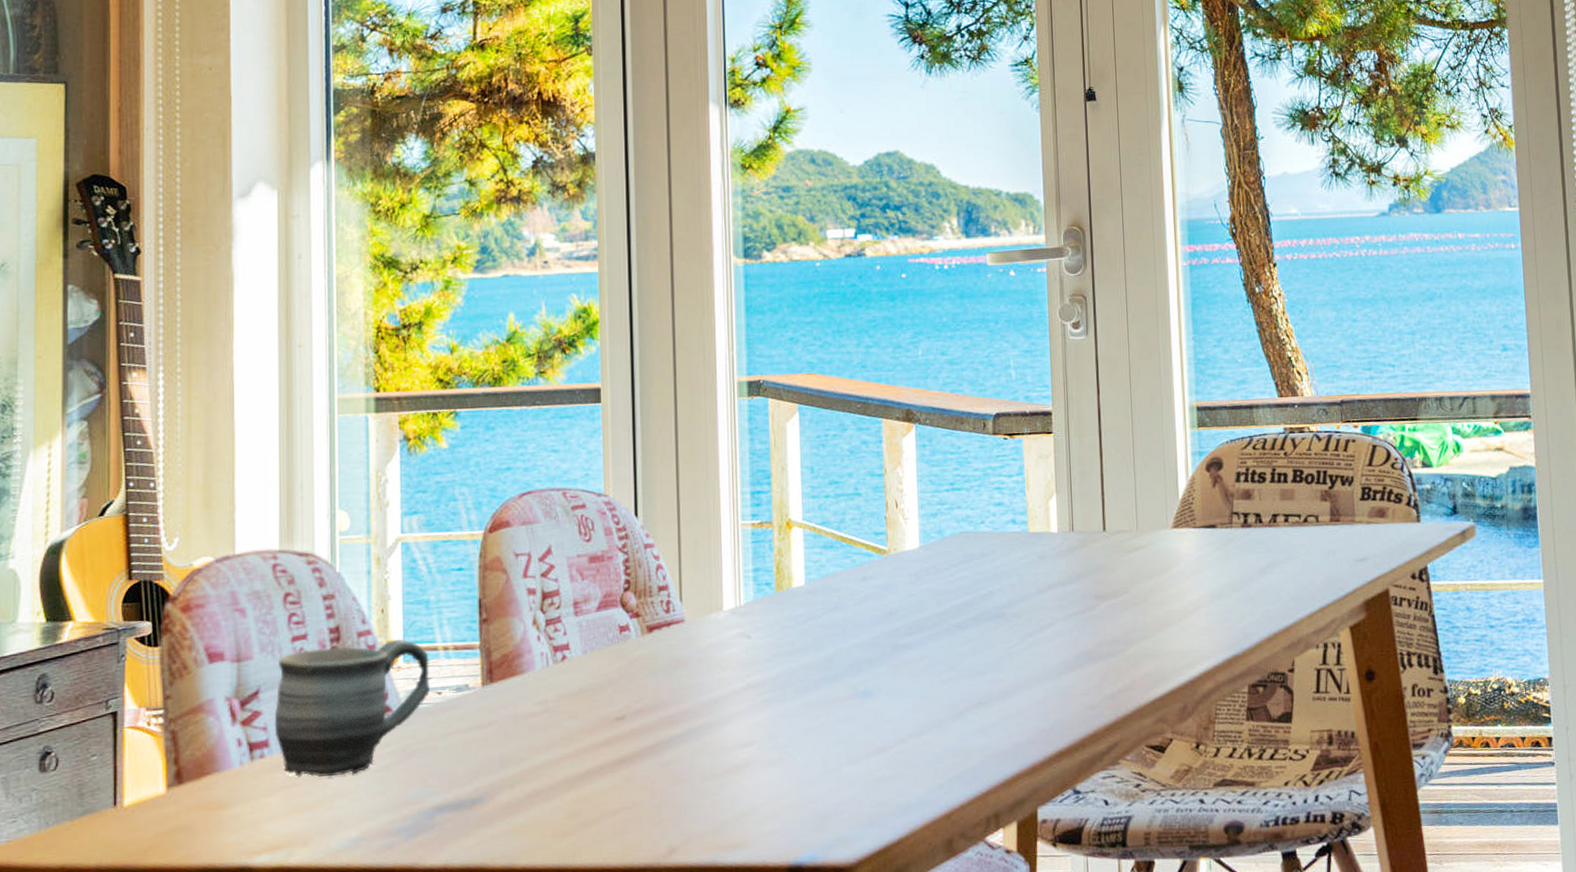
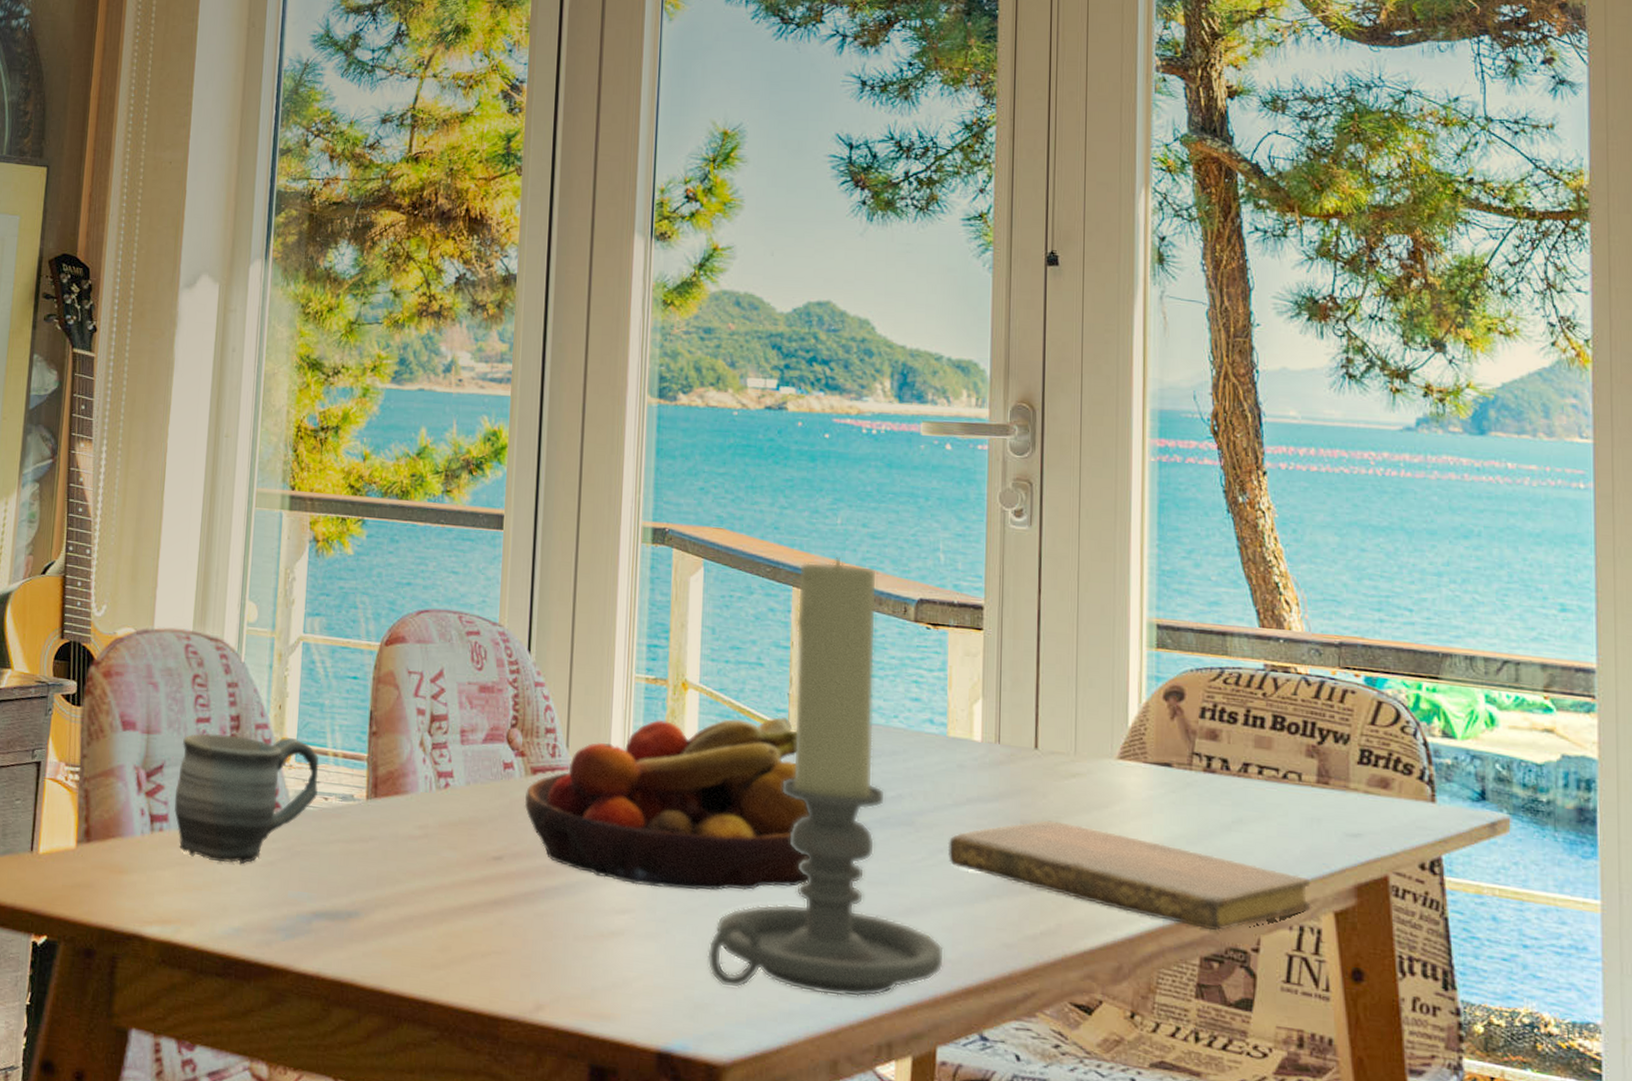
fruit bowl: none [642,539,916,718] -> present [524,717,810,891]
candle holder: none [828,386,1039,795] -> present [707,557,945,998]
notebook: none [1035,591,1331,661] -> present [947,820,1311,931]

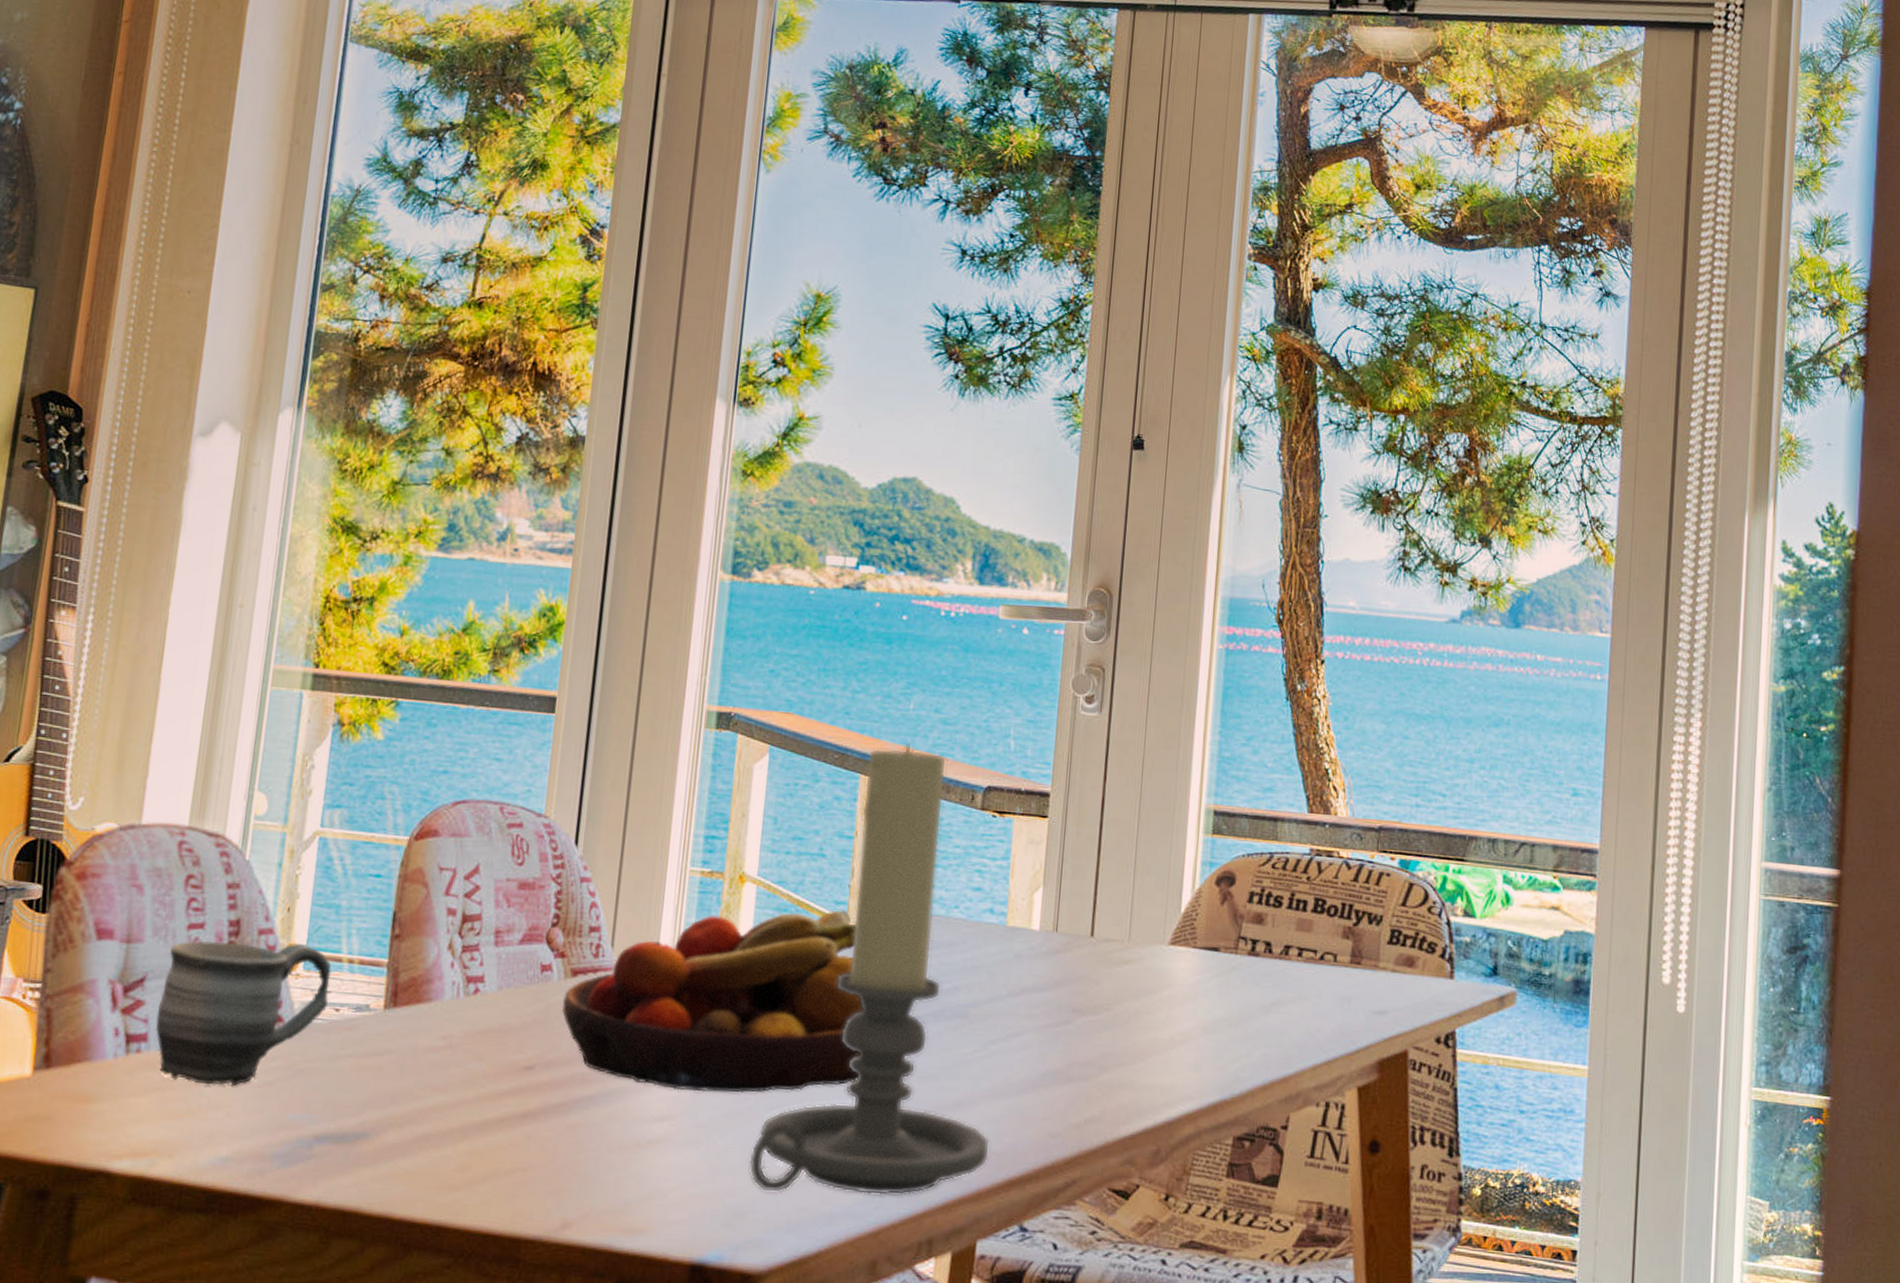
notebook: present [947,820,1311,931] -> none [999,1008,1339,1110]

